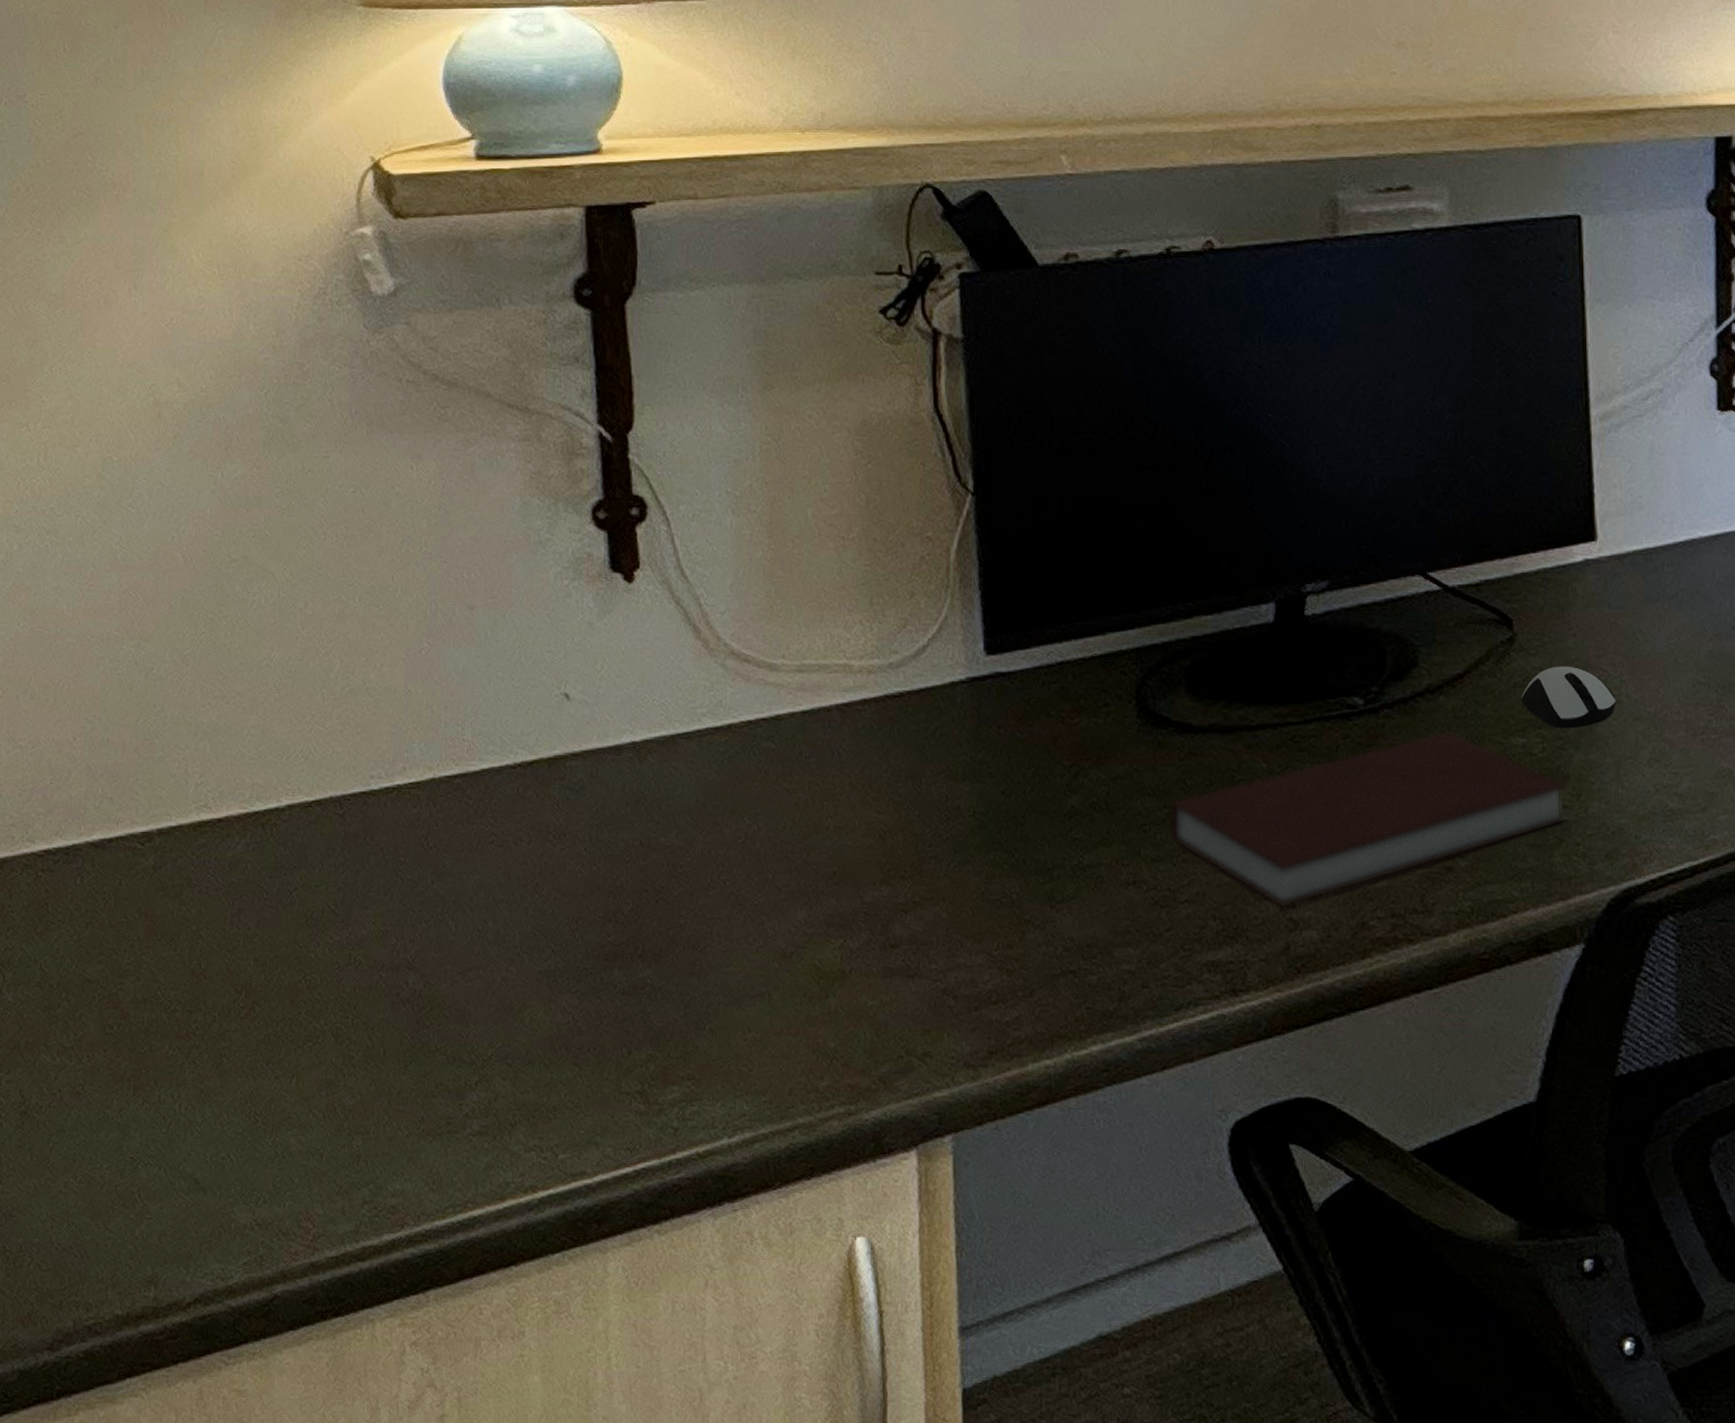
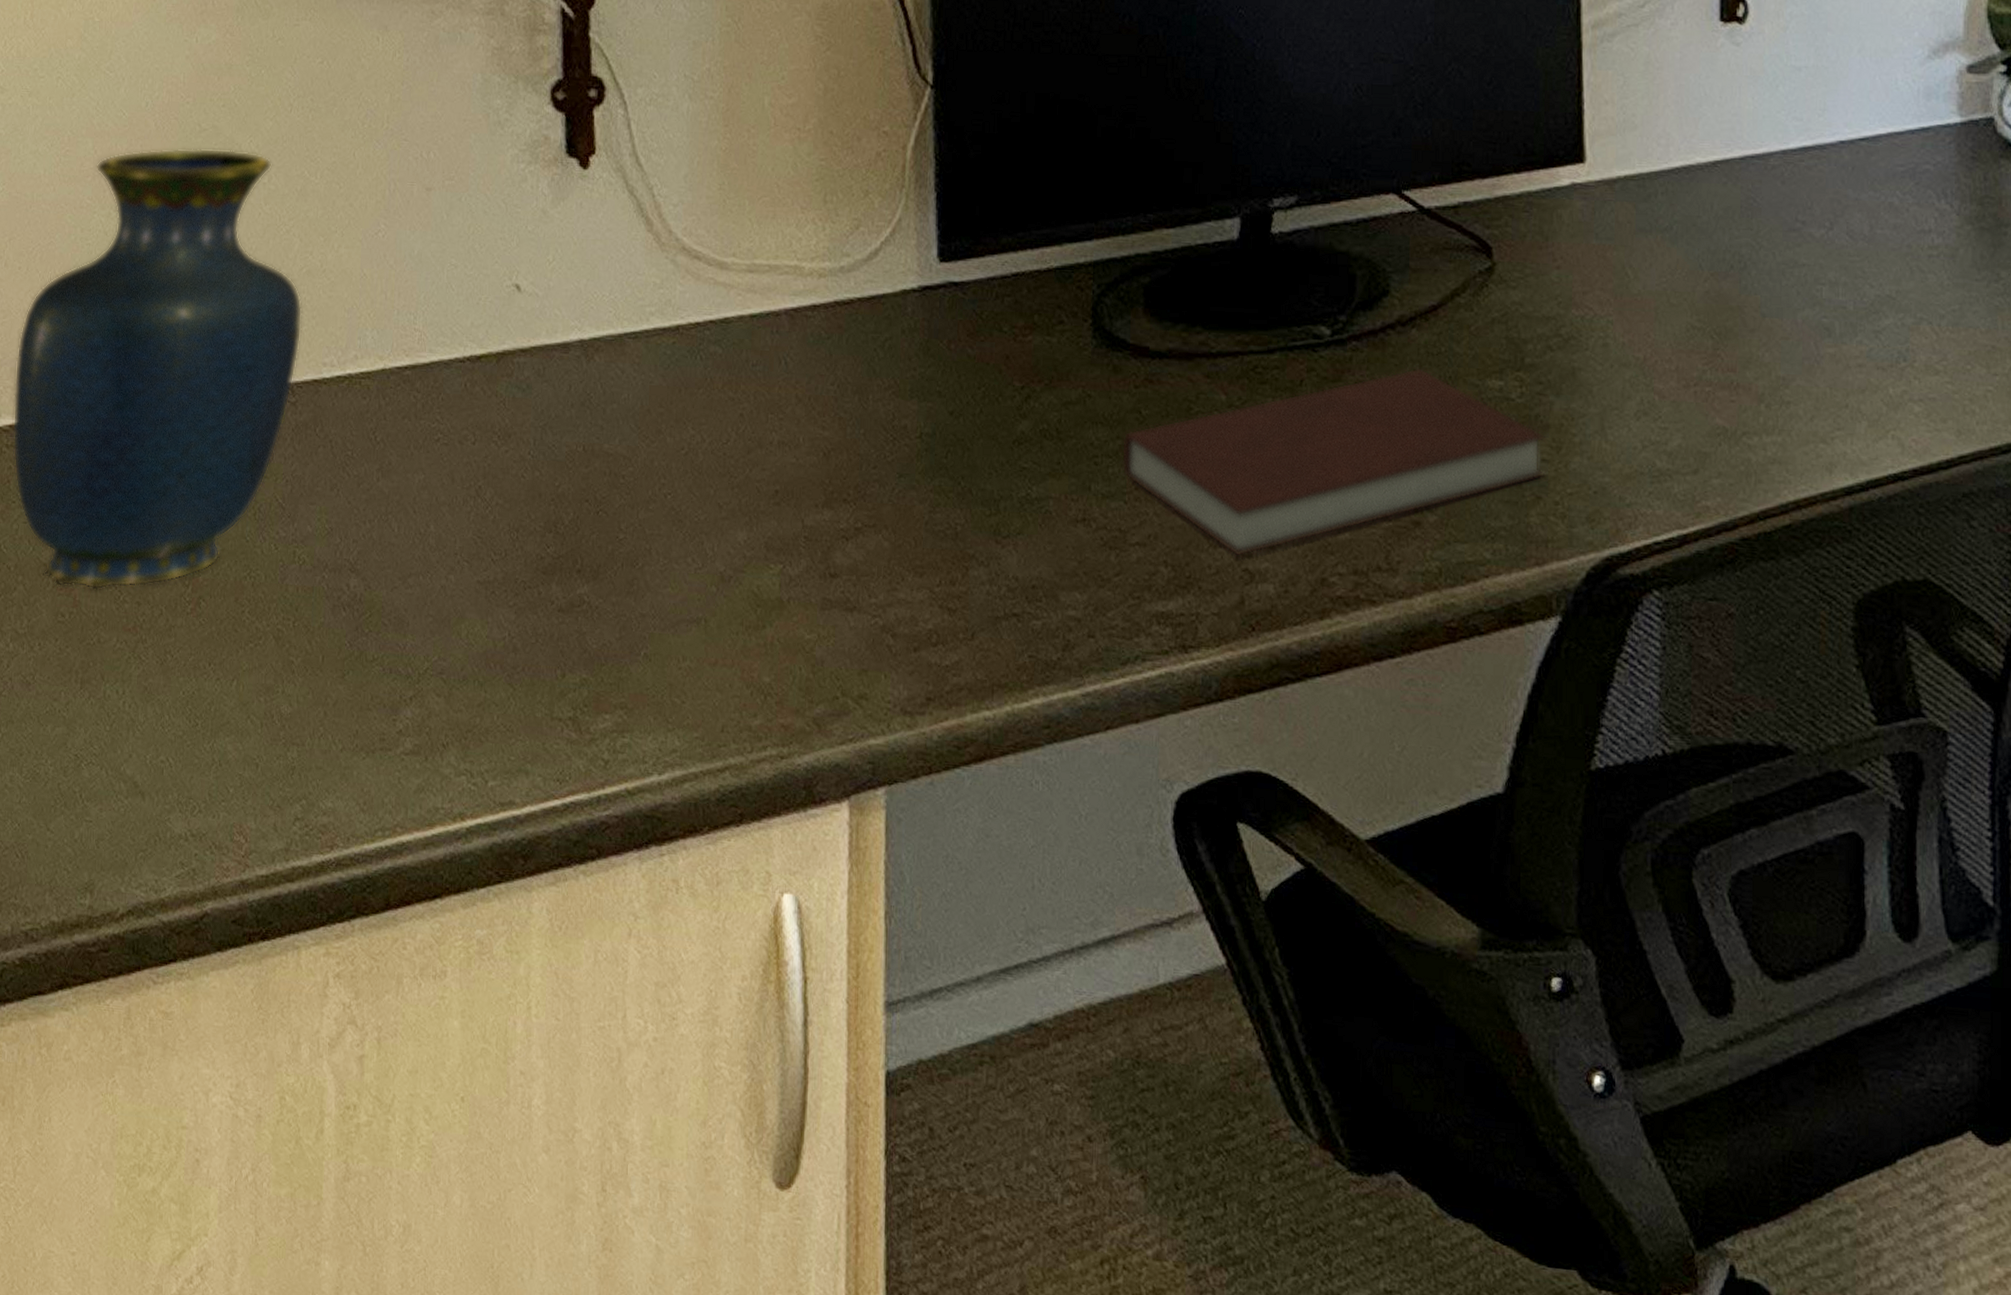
vase: none [47,578,347,1001] -> present [12,148,303,590]
computer mouse: present [1521,666,1616,729] -> none [1499,301,1602,373]

